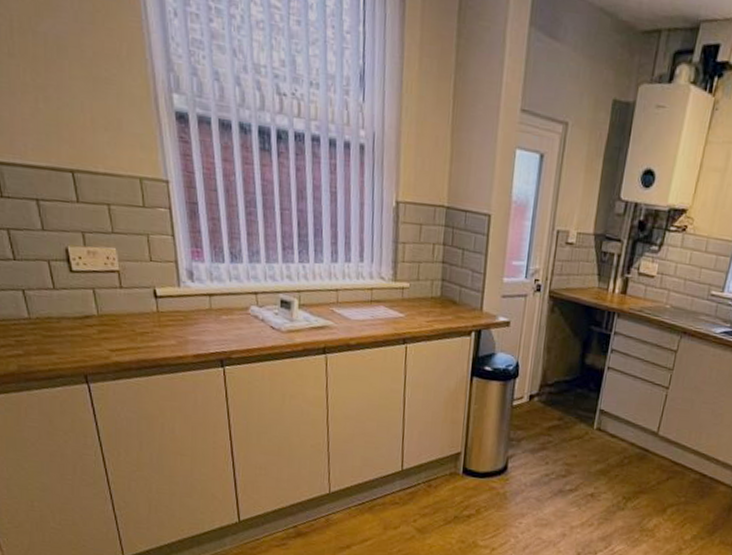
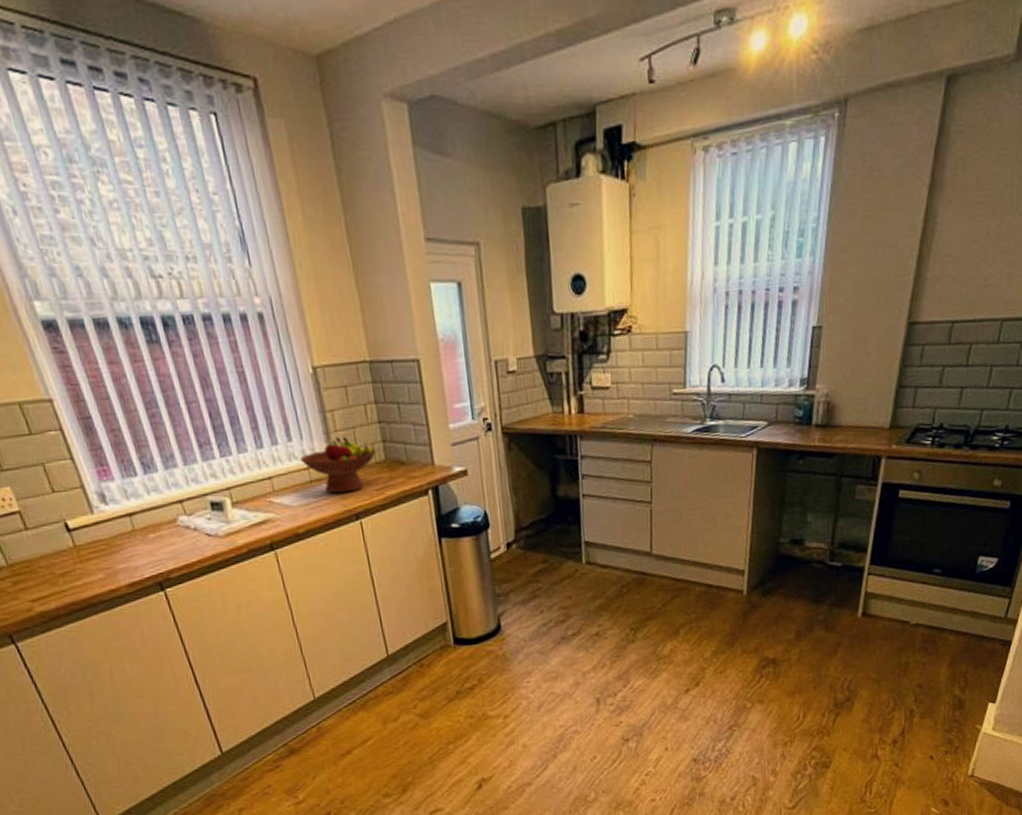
fruit bowl: none [366,267,435,319] -> present [300,437,377,494]

